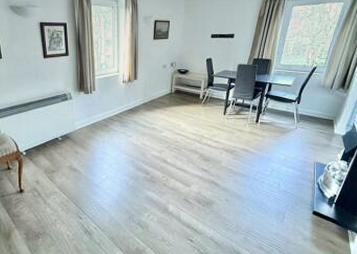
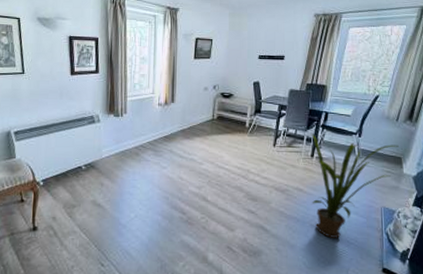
house plant: none [256,102,332,189] -> present [311,134,399,238]

